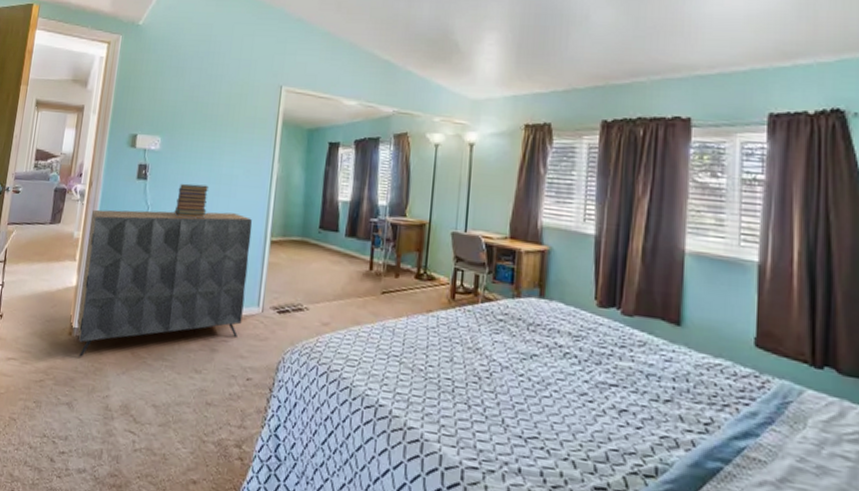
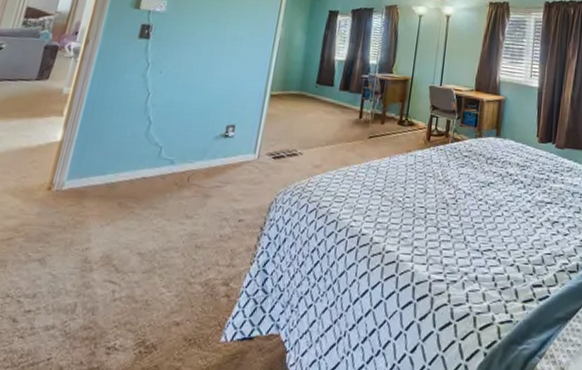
dresser: present [76,209,253,357] -> none [56,66,254,212]
book stack: present [174,183,208,219] -> none [175,42,213,76]

